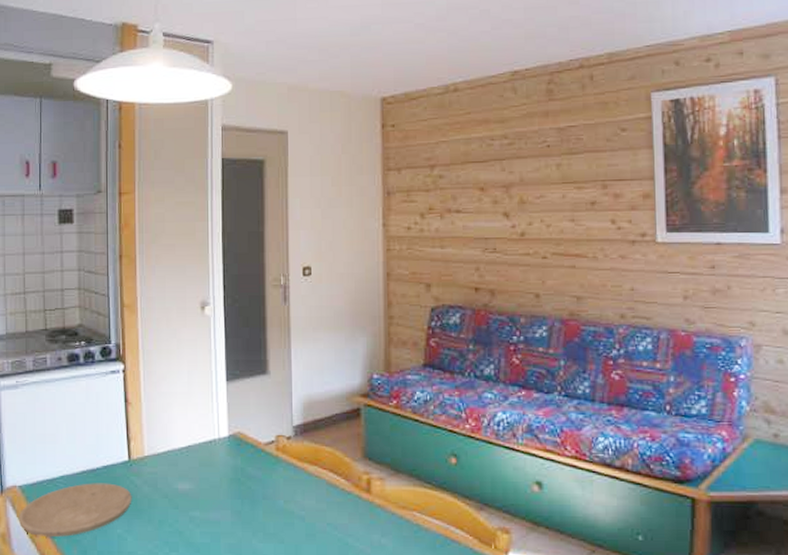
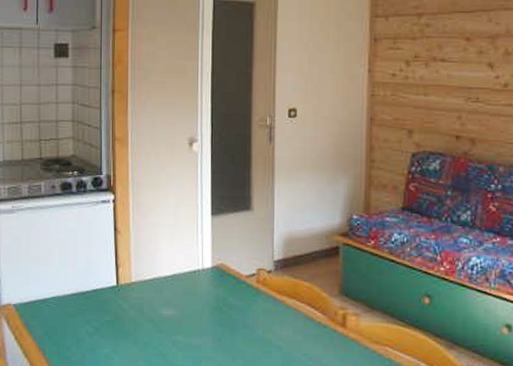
plate: present [19,483,132,537] -> none [13,304,119,354]

